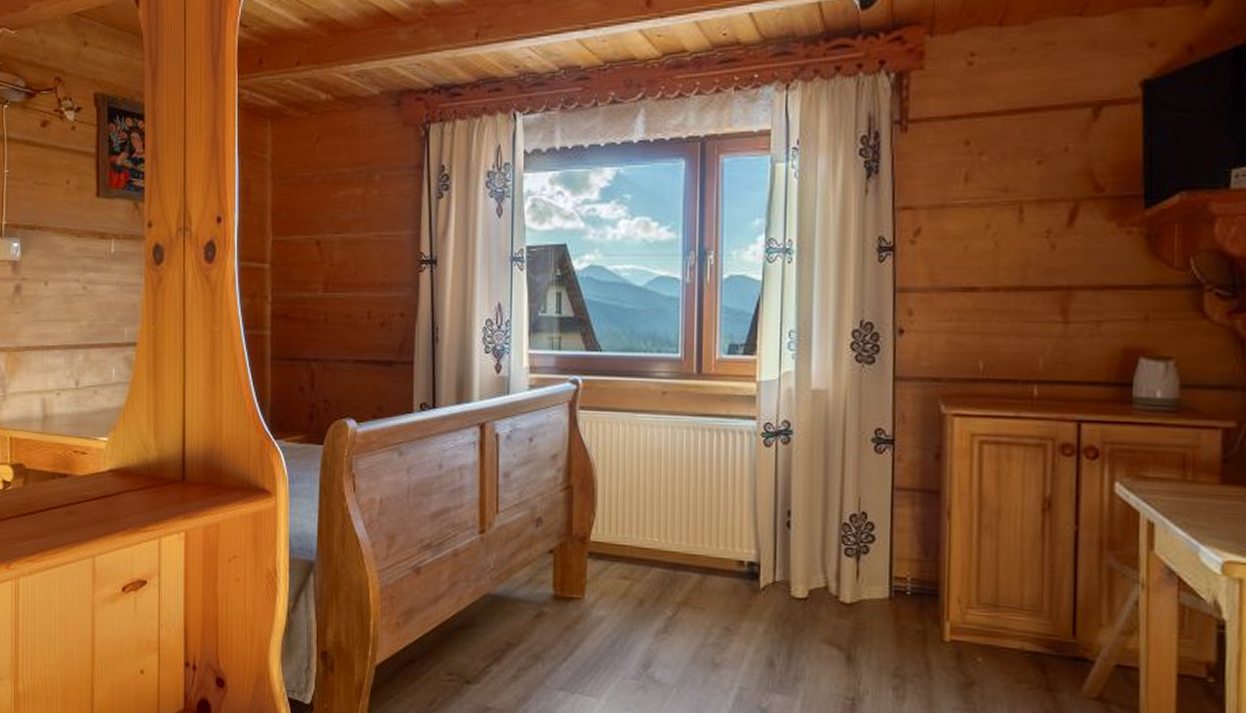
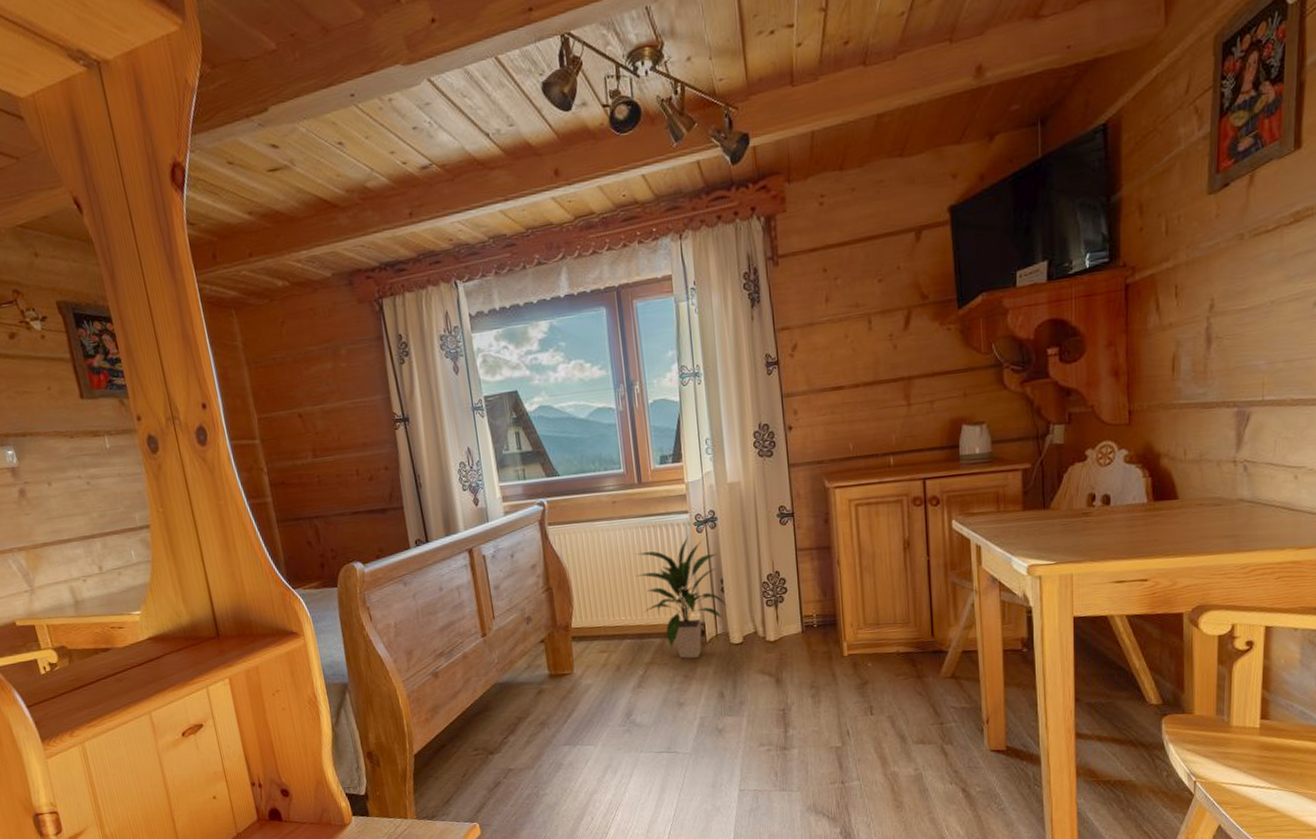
indoor plant: none [678,448,794,609] -> present [635,536,729,659]

